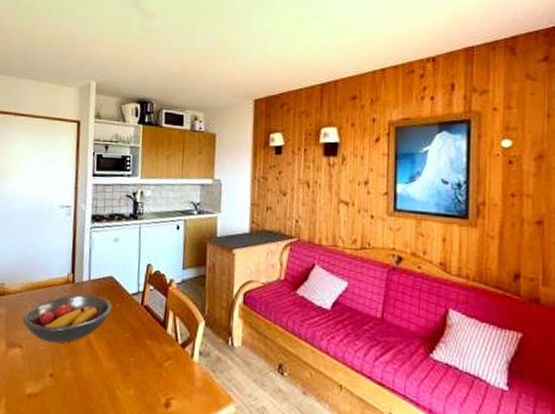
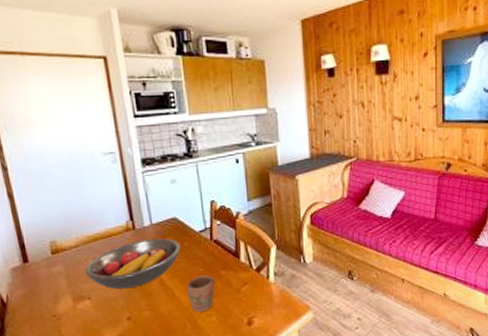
mug: none [110,341,140,382] -> present [187,274,216,312]

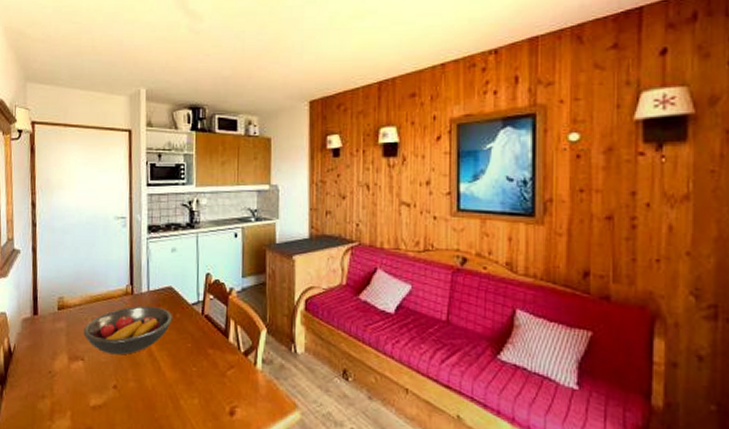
mug: present [187,274,216,312] -> none [173,351,202,392]

